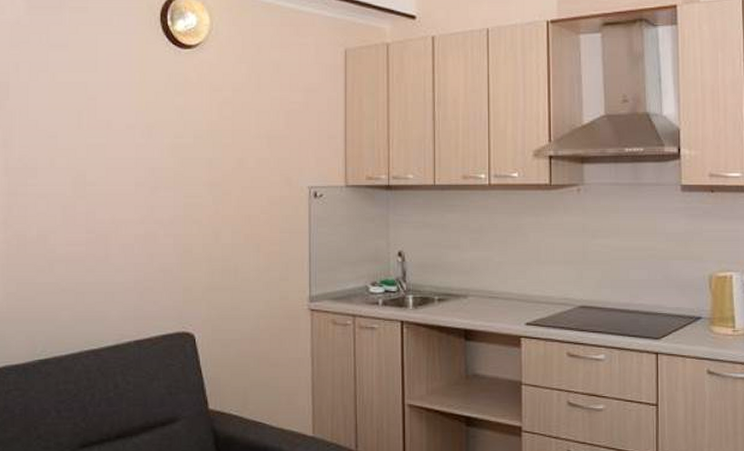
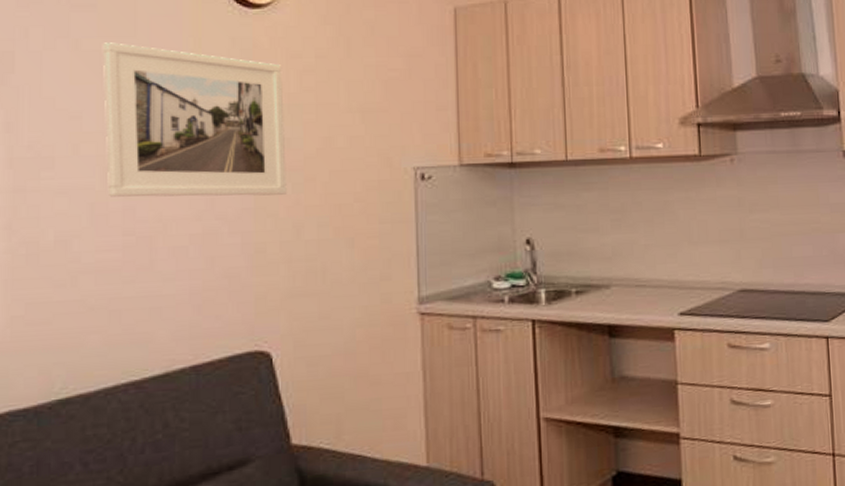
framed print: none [72,76,209,205] -> present [102,42,287,197]

